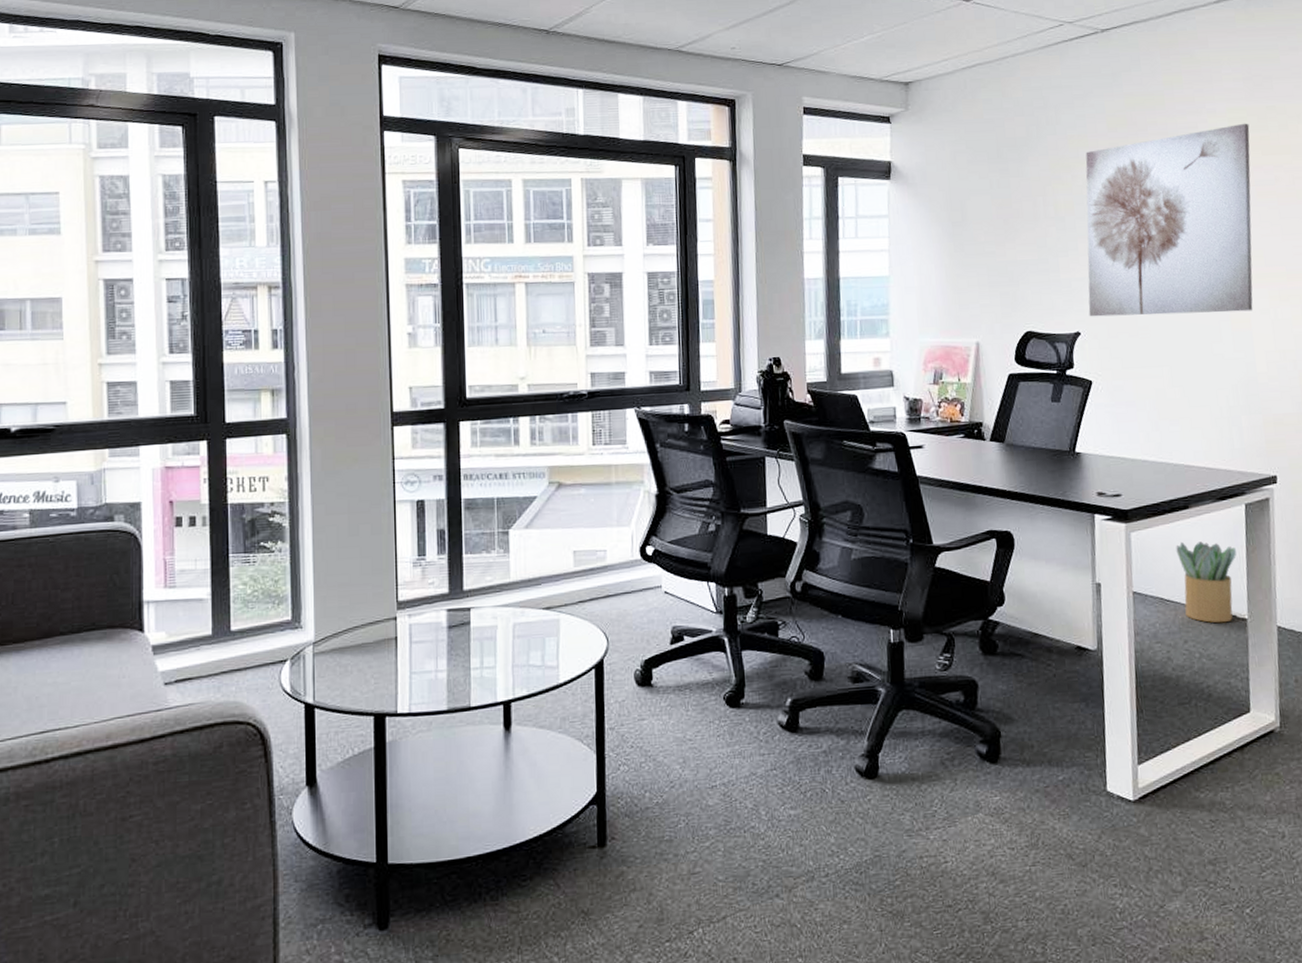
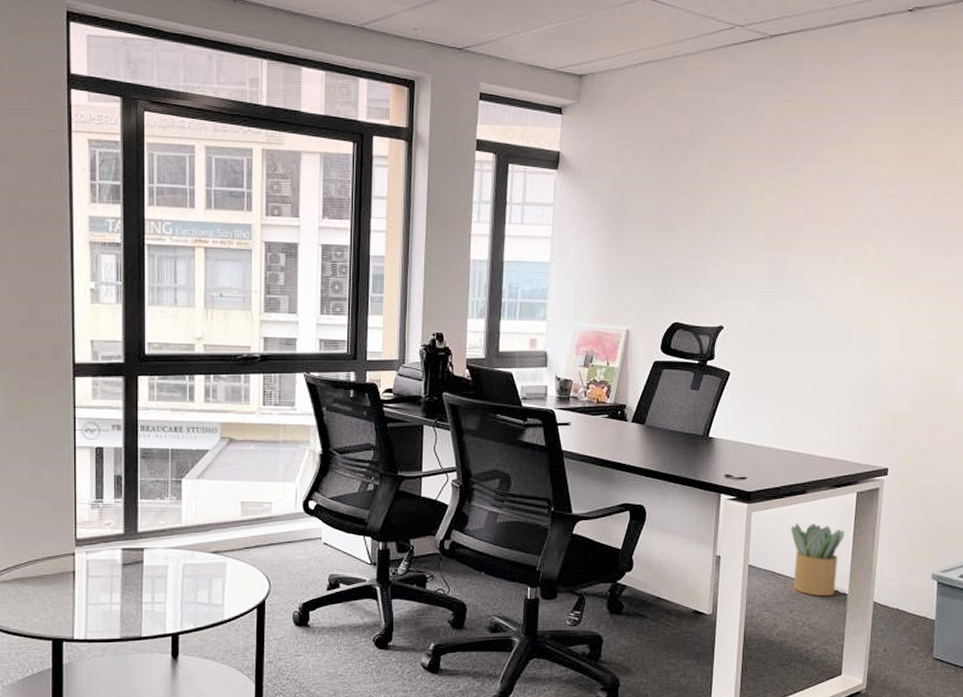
wall art: present [1085,123,1253,317] -> none [733,136,900,316]

